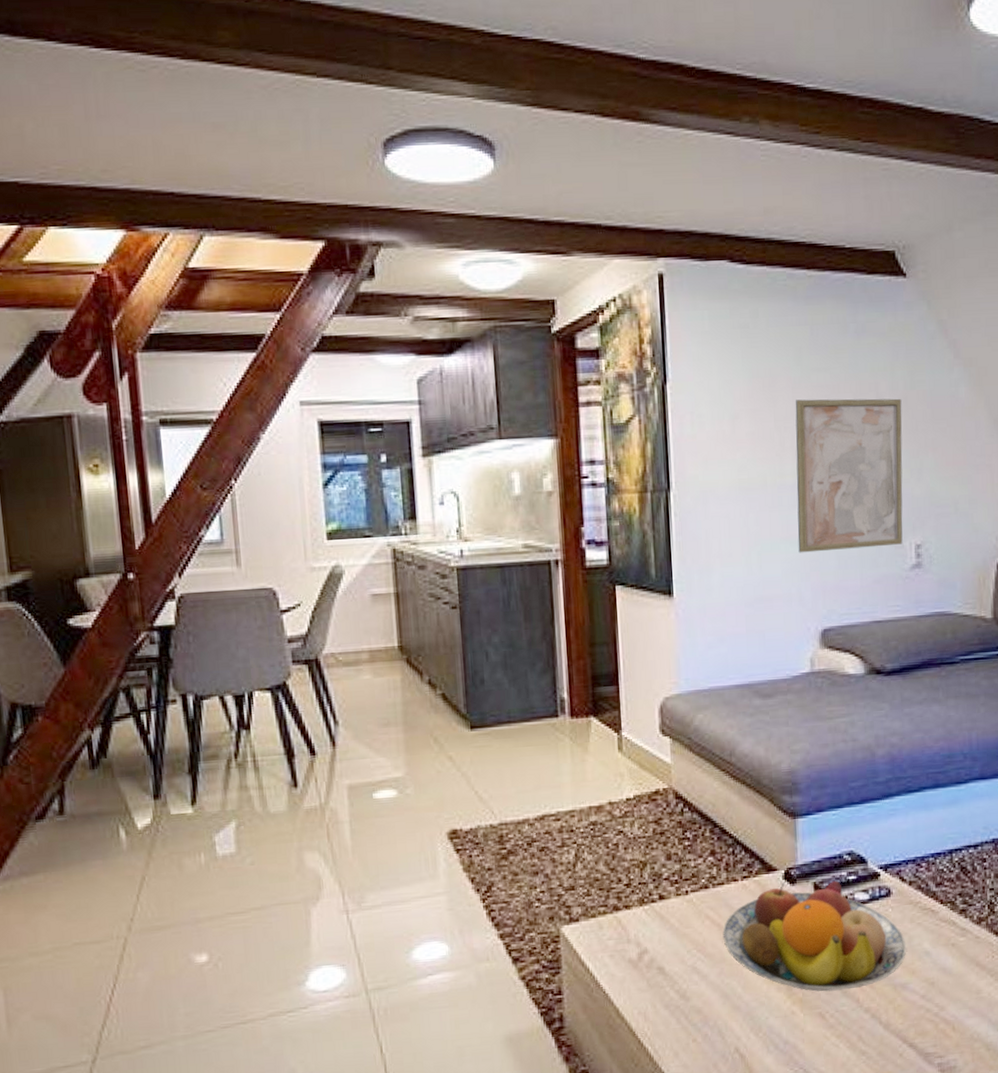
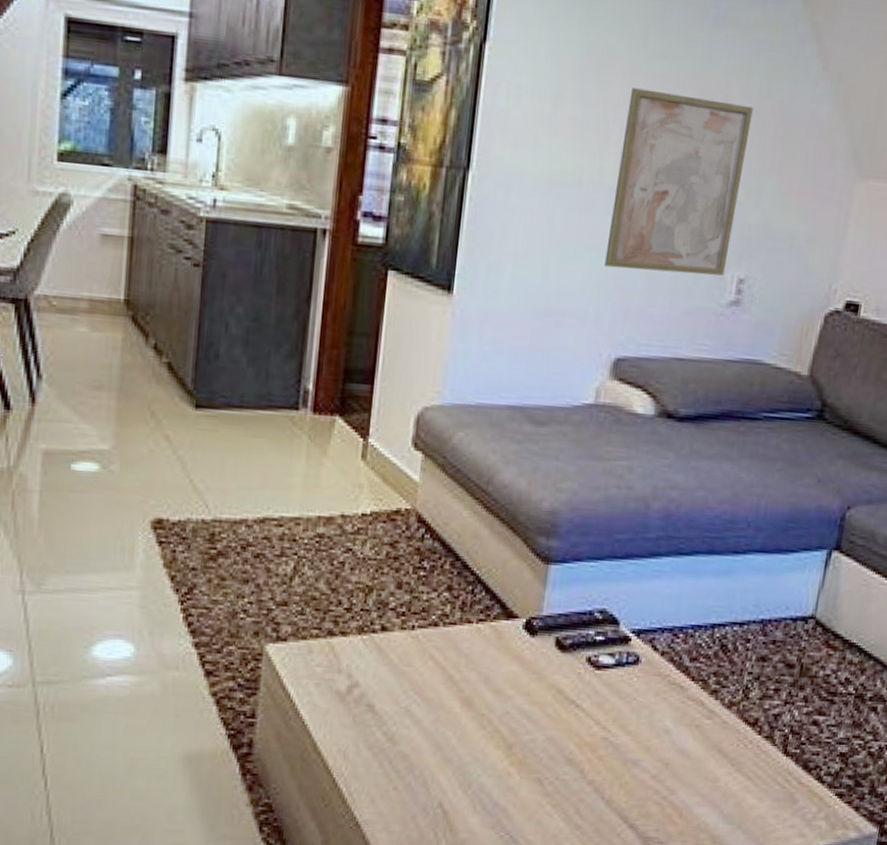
fruit bowl: present [722,880,907,992] -> none [445,632,646,758]

